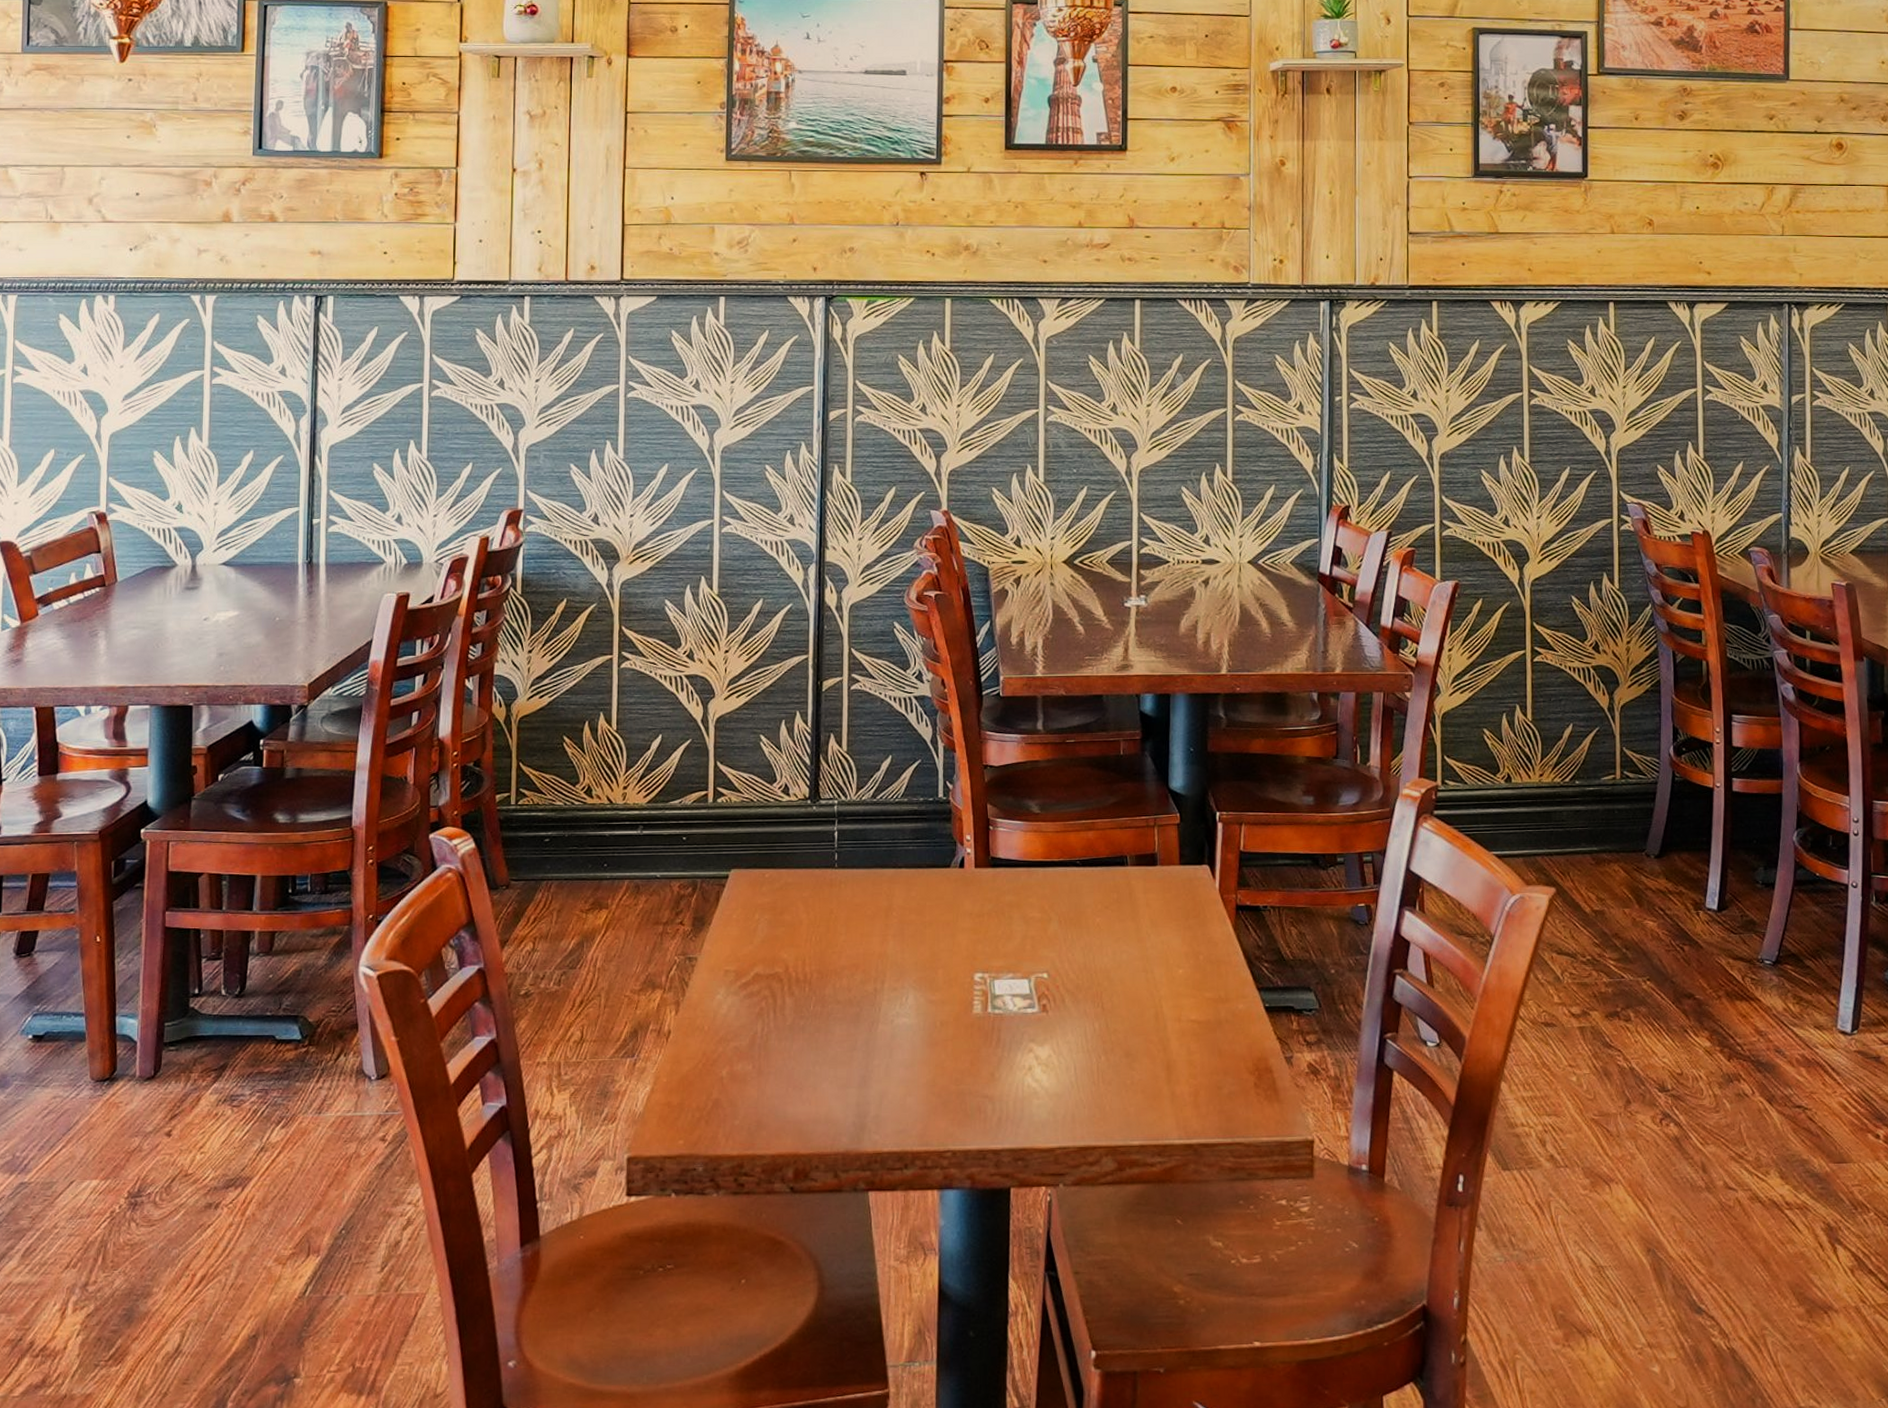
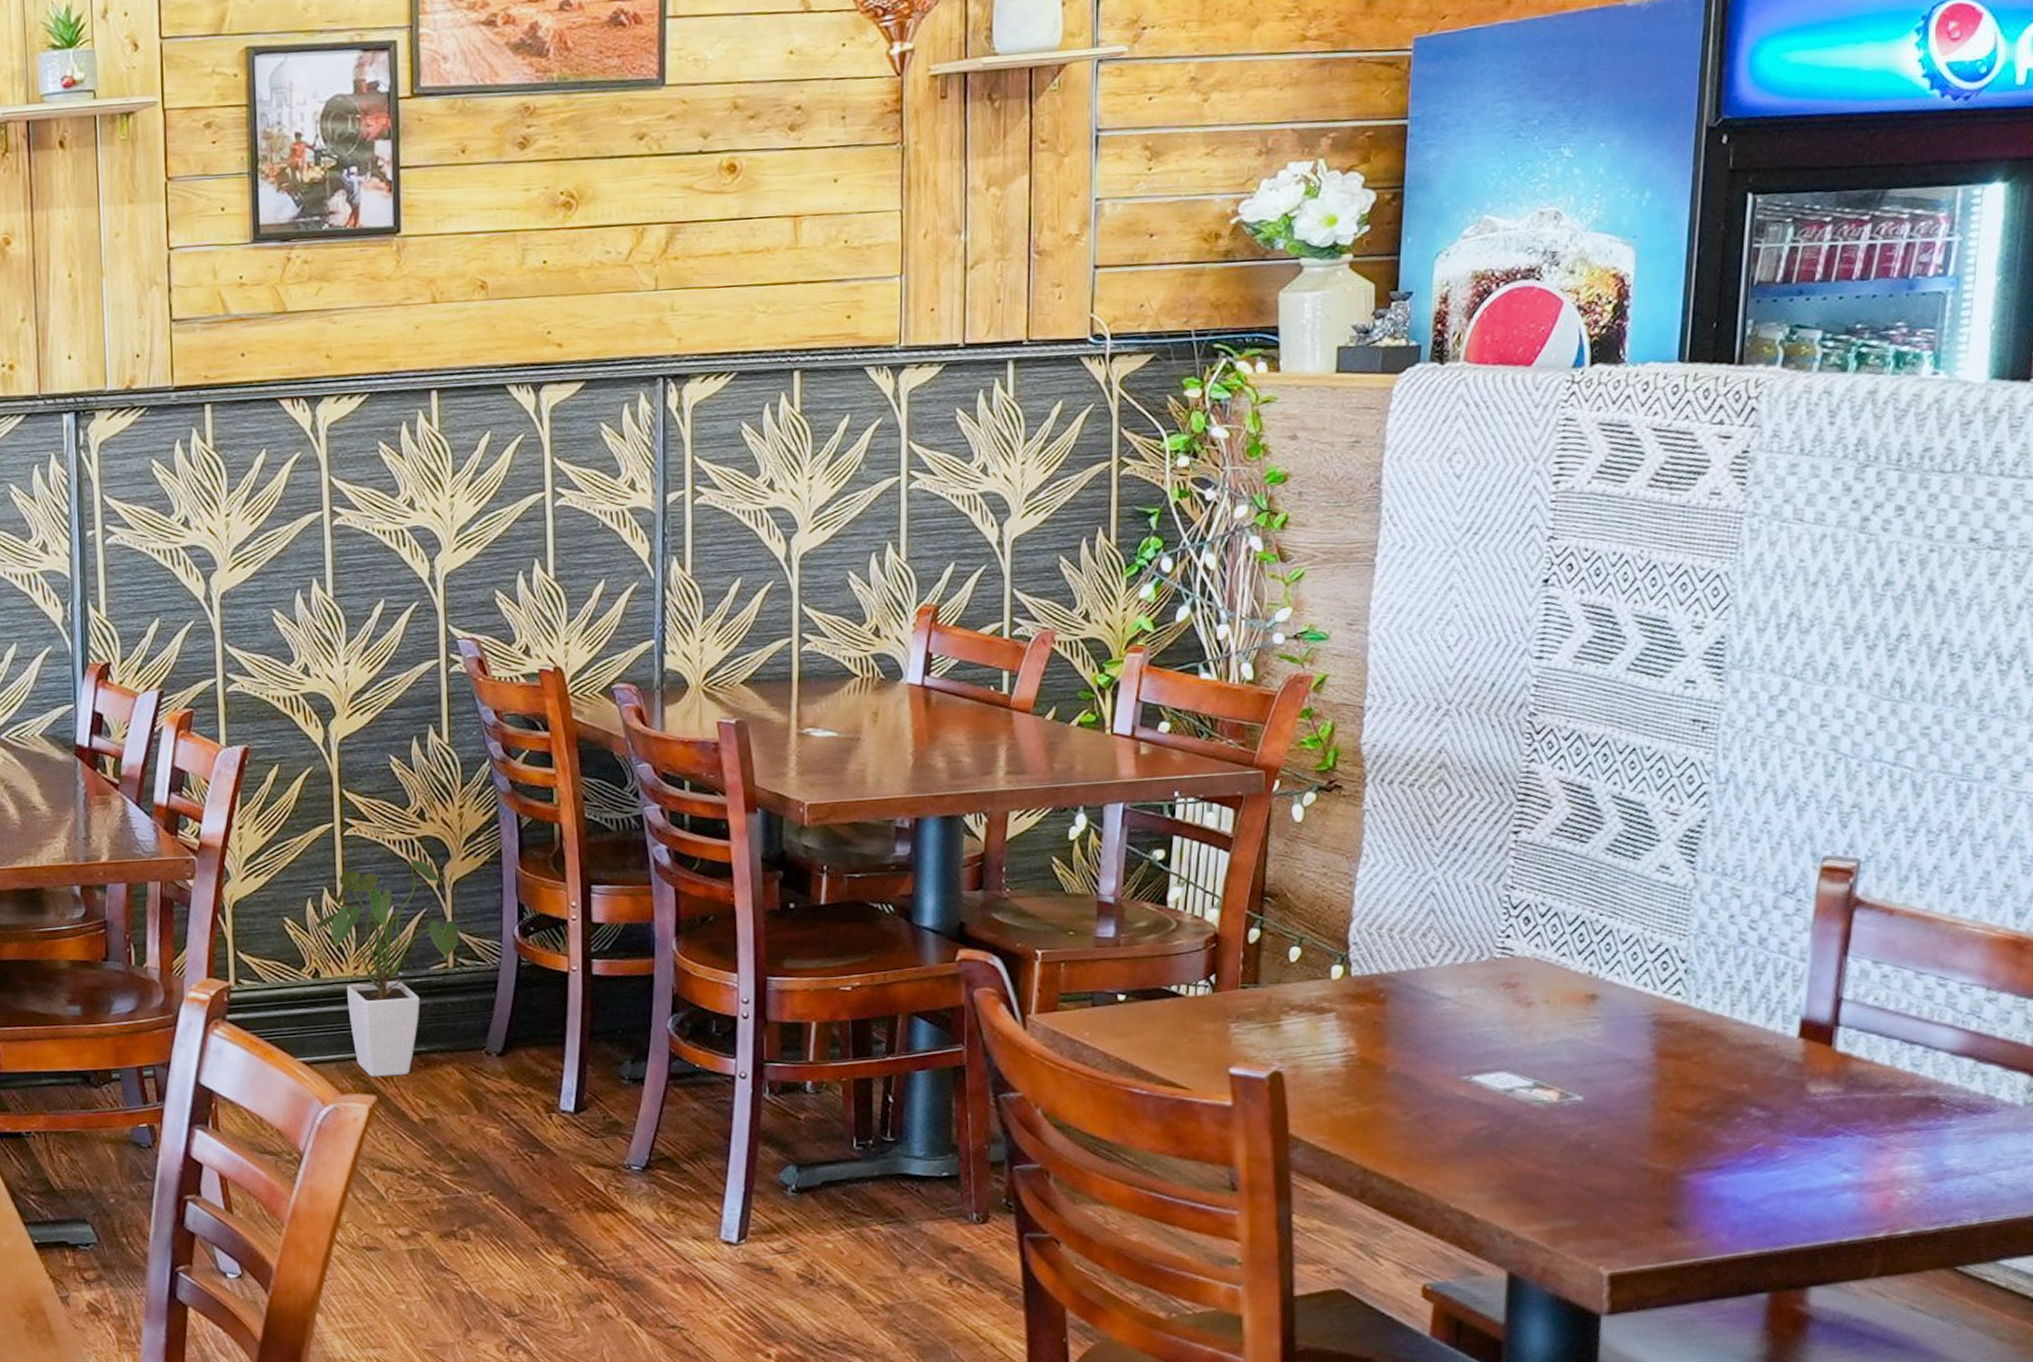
house plant: none [1509,681,1625,872] -> present [315,855,459,1077]

